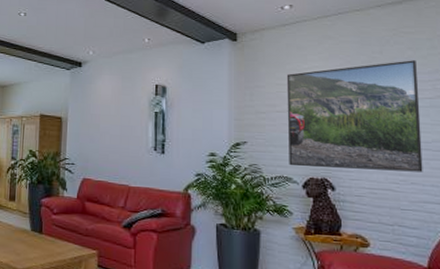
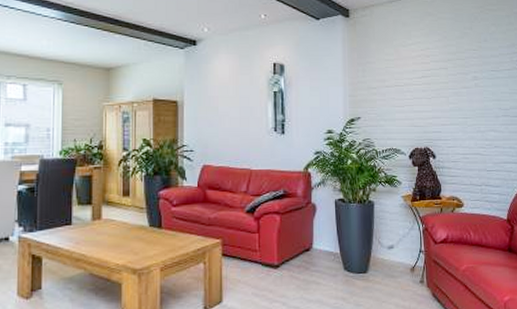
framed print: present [286,60,423,172] -> none [394,35,504,138]

